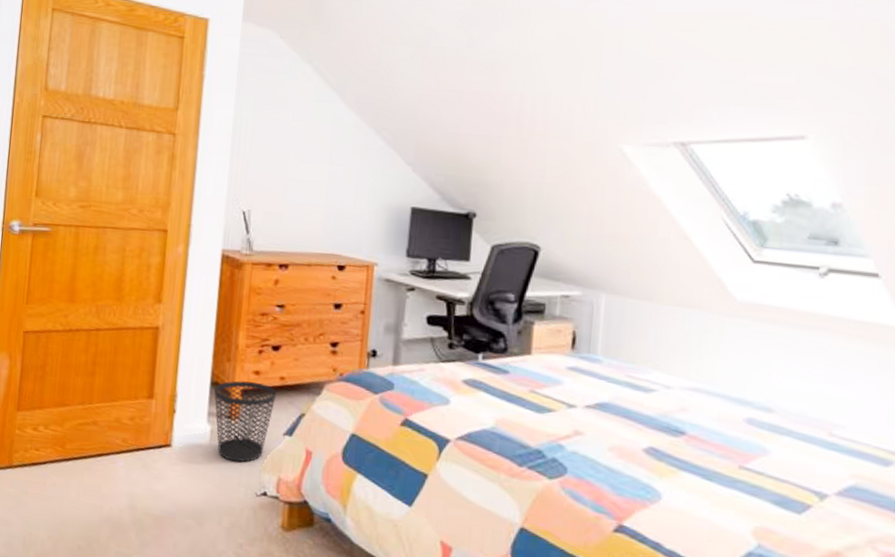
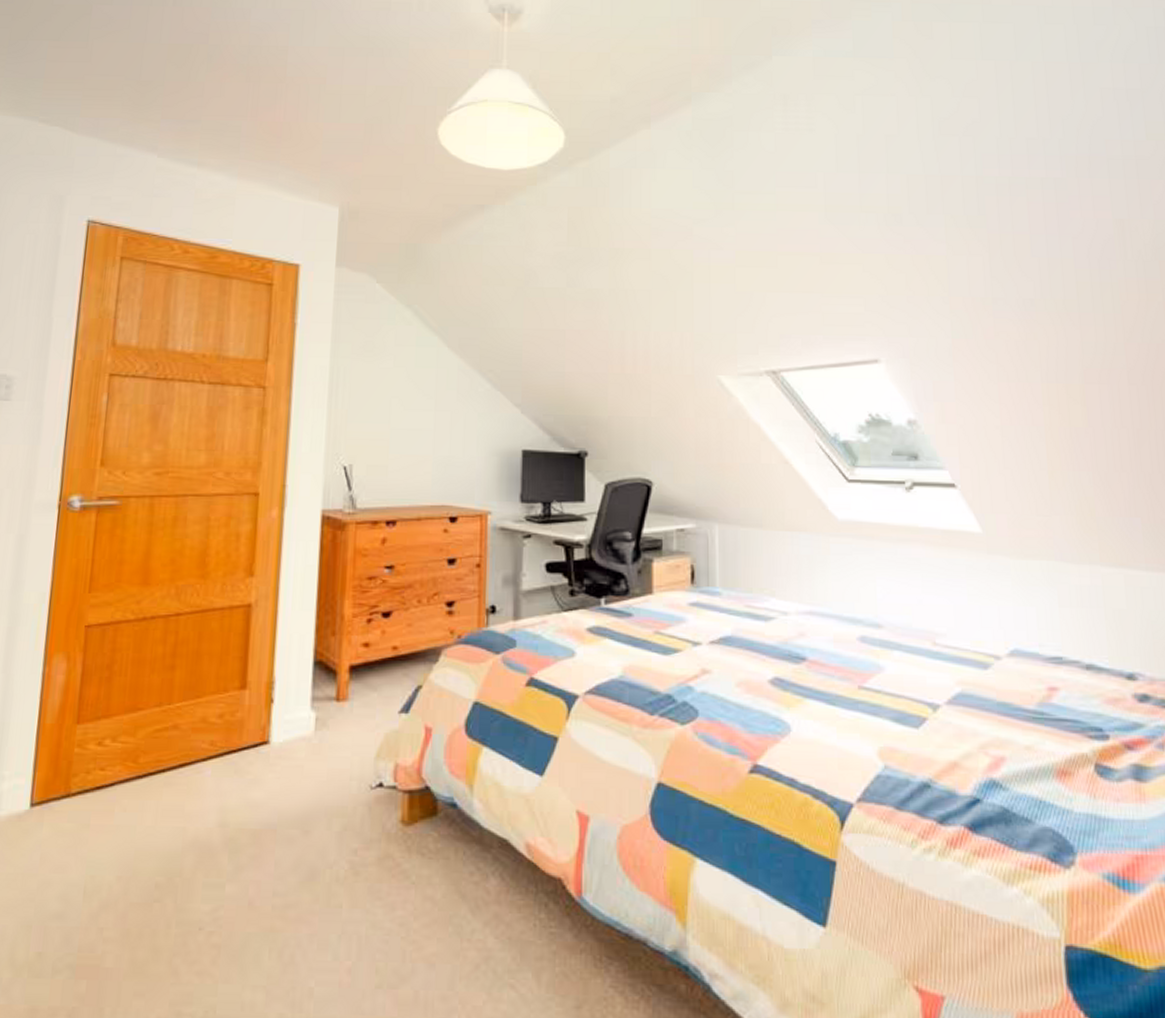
wastebasket: present [214,380,277,462] -> none [318,655,390,752]

